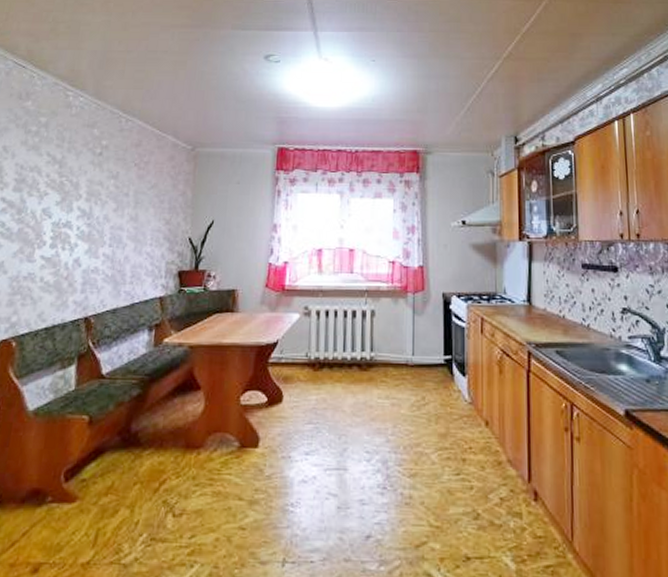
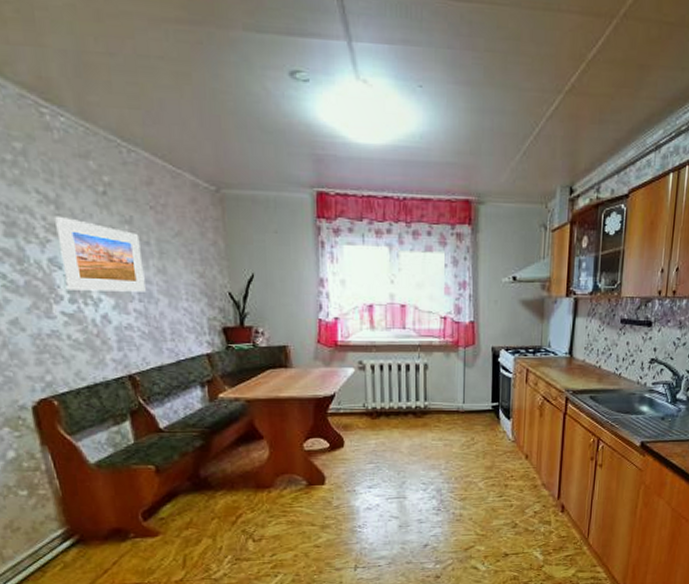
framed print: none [51,173,121,238] -> present [55,216,146,292]

